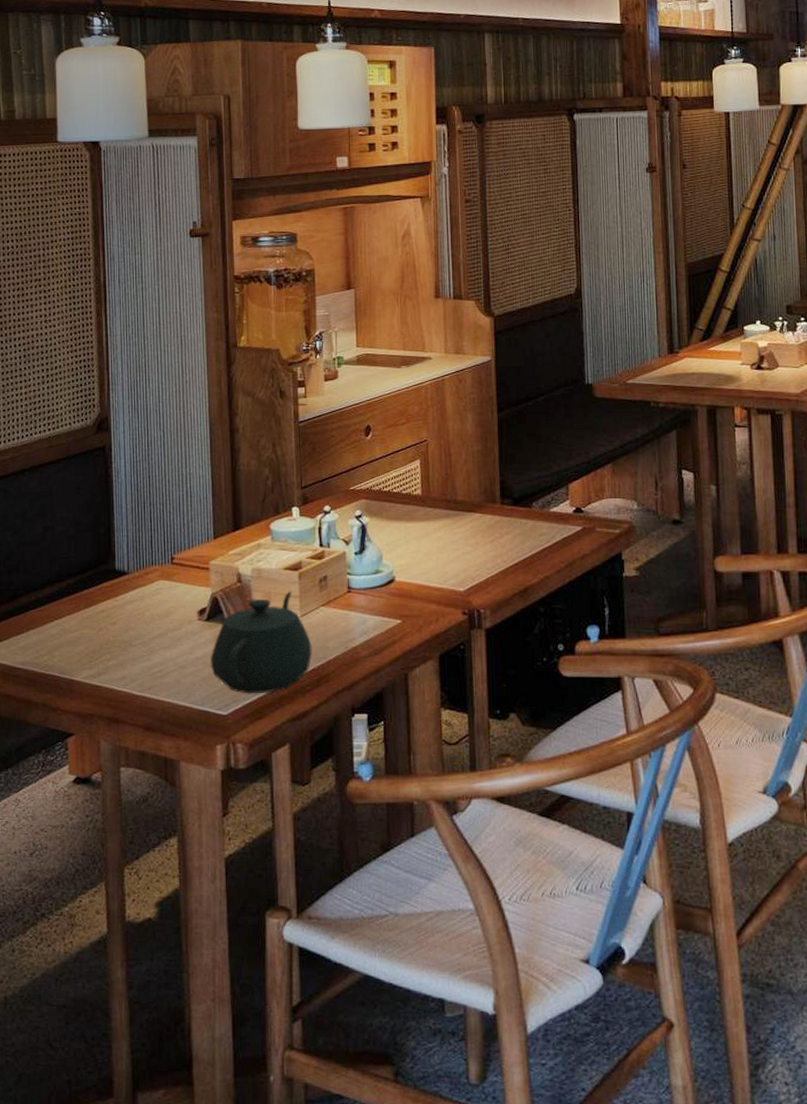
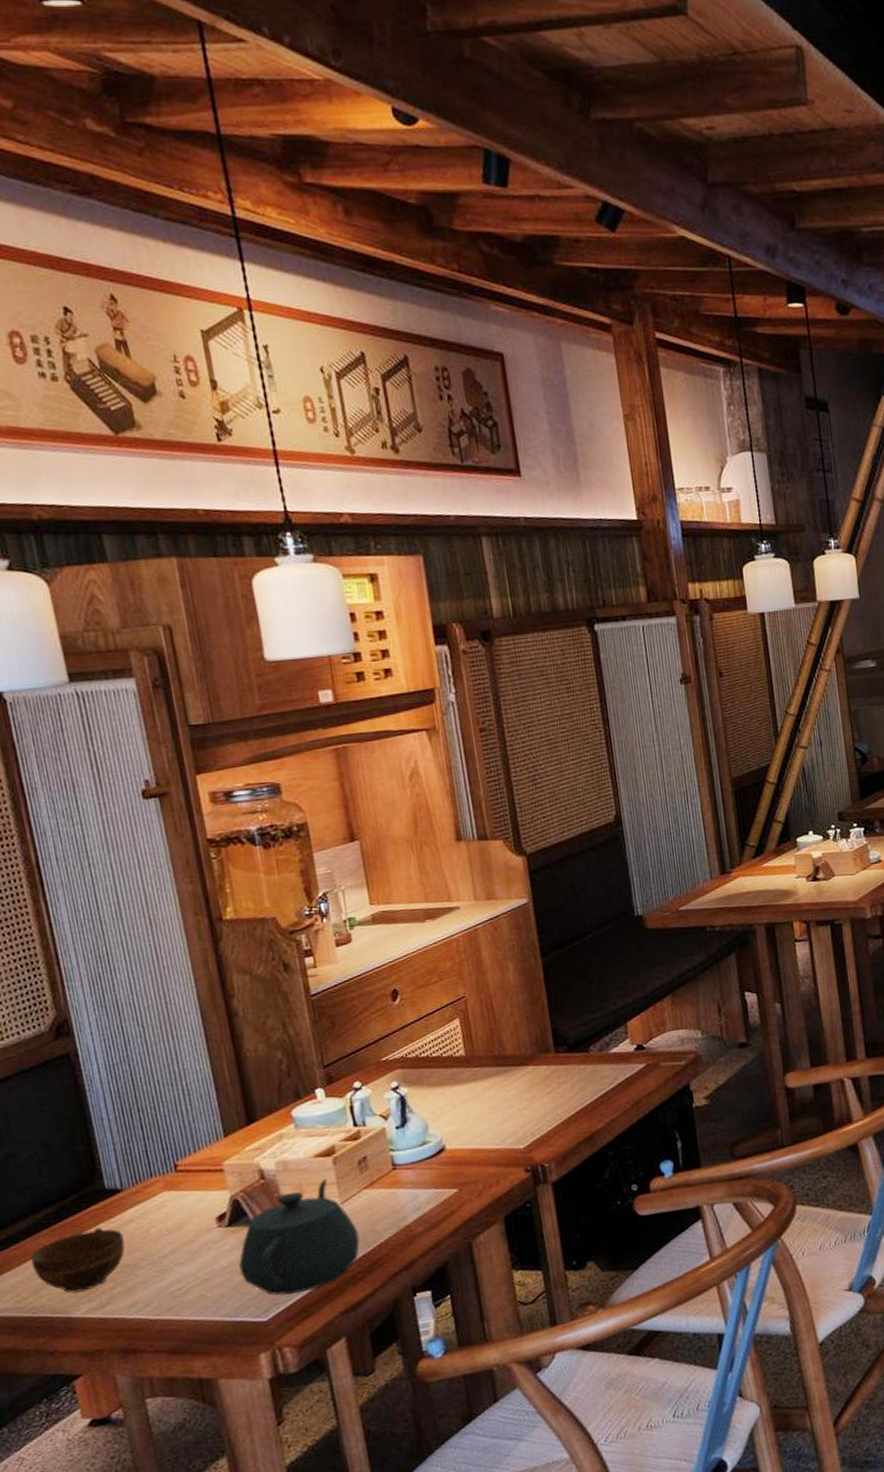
cup: none [50,603,125,658] -> present [30,1227,126,1293]

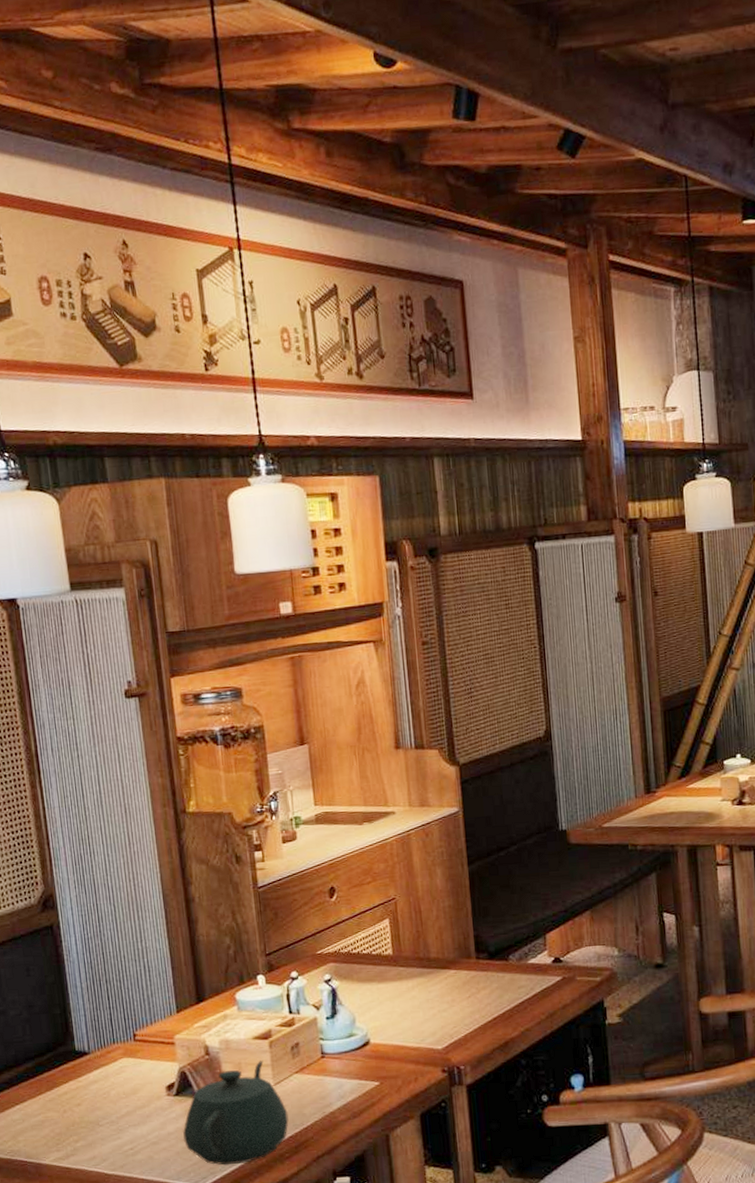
cup: present [30,1227,126,1293] -> none [11,1084,90,1142]

